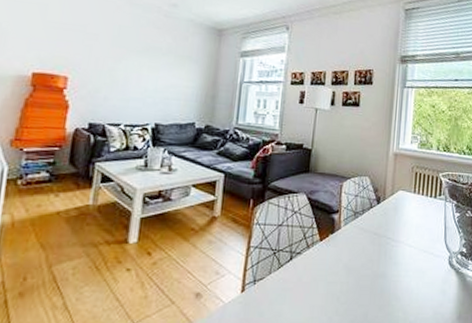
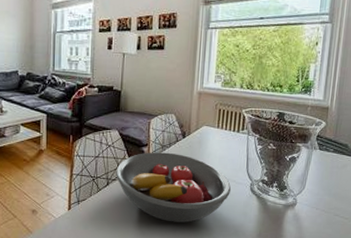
fruit bowl: none [301,220,429,305] -> present [116,152,232,222]

